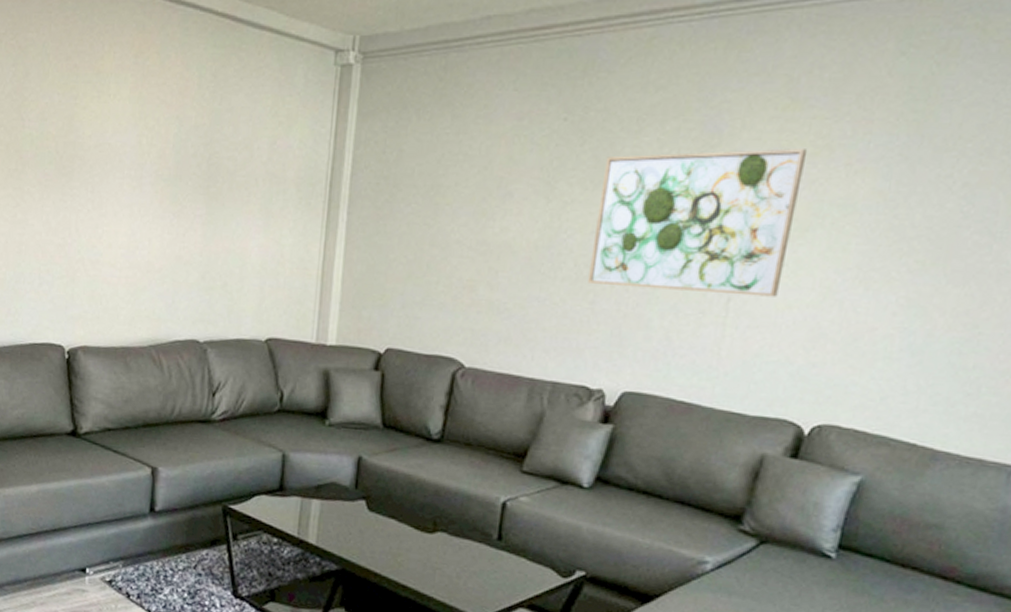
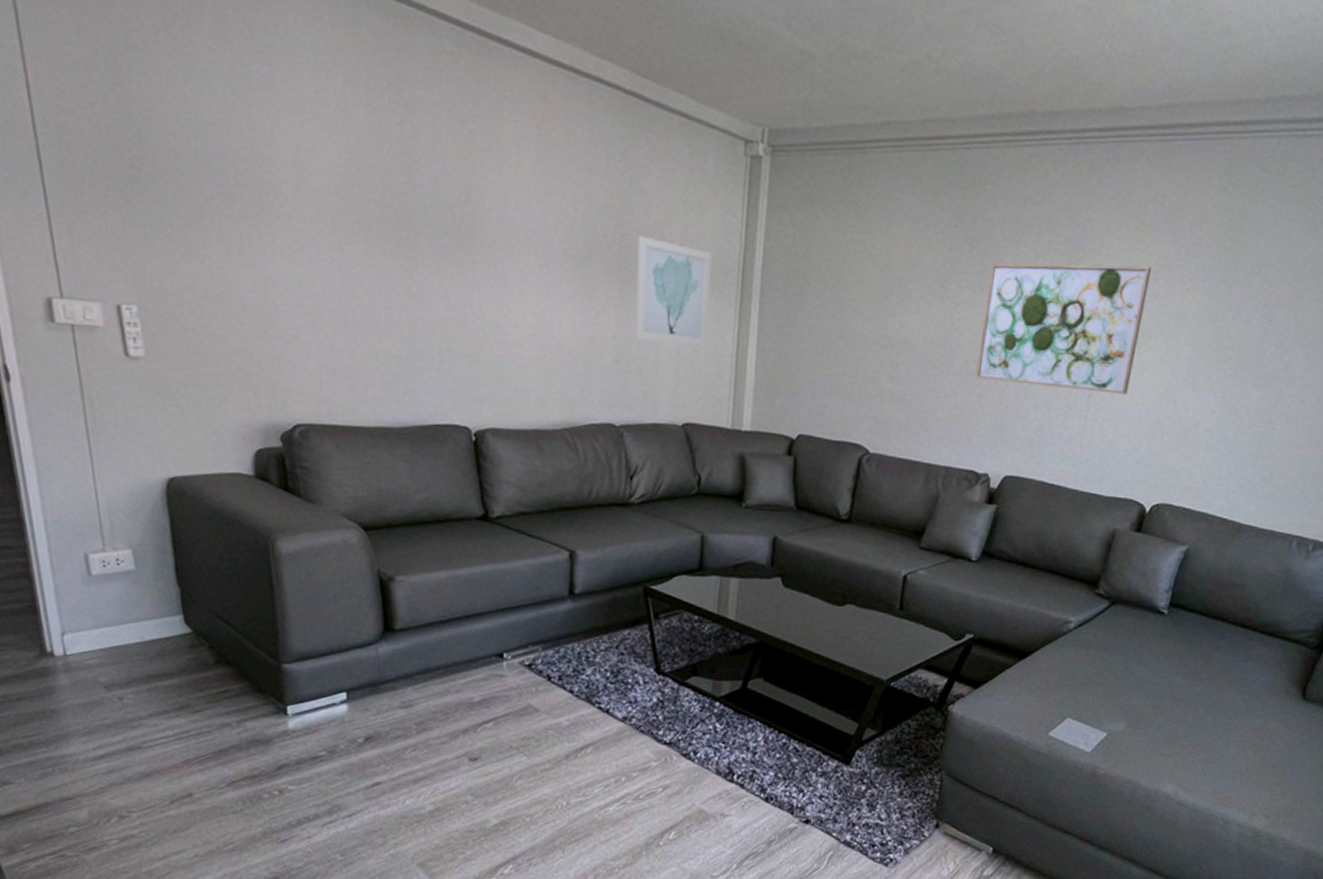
wall art: none [221,152,299,260] -> present [635,235,712,347]

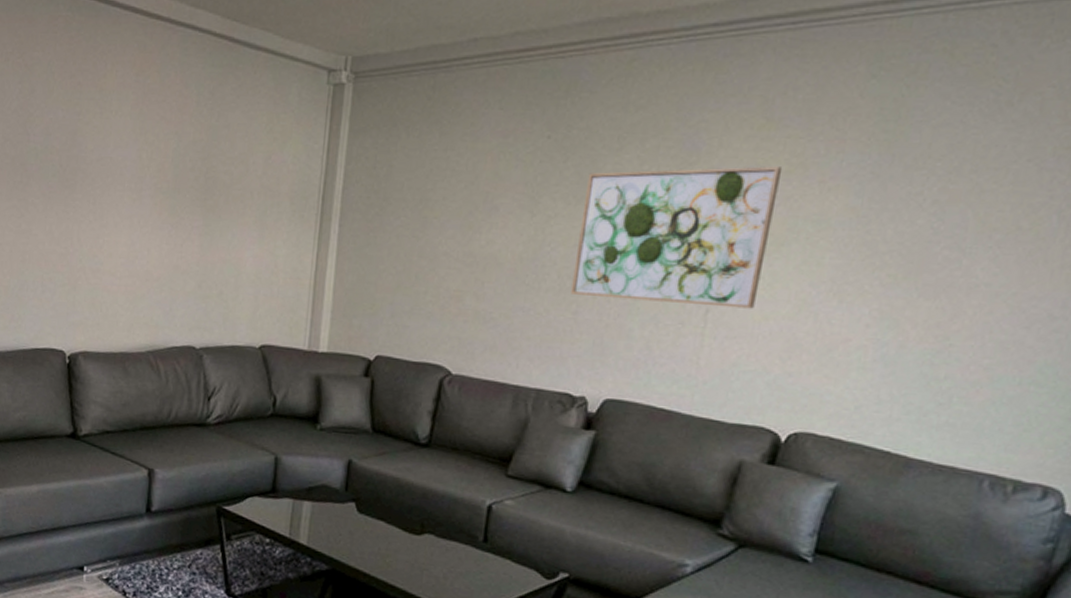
wall art: present [635,235,712,347] -> none [217,167,293,270]

